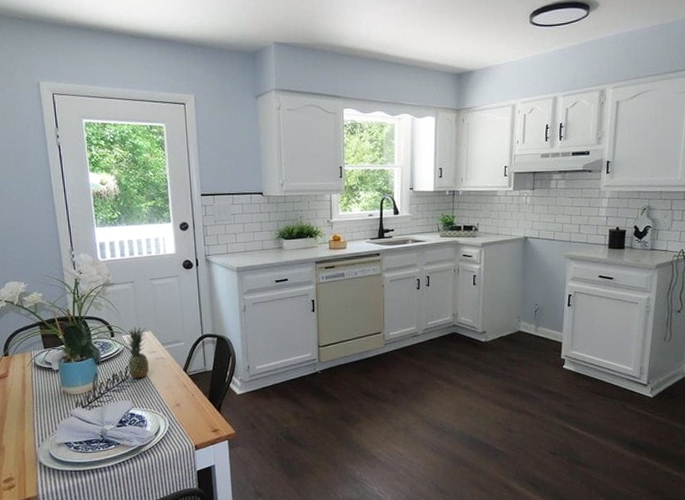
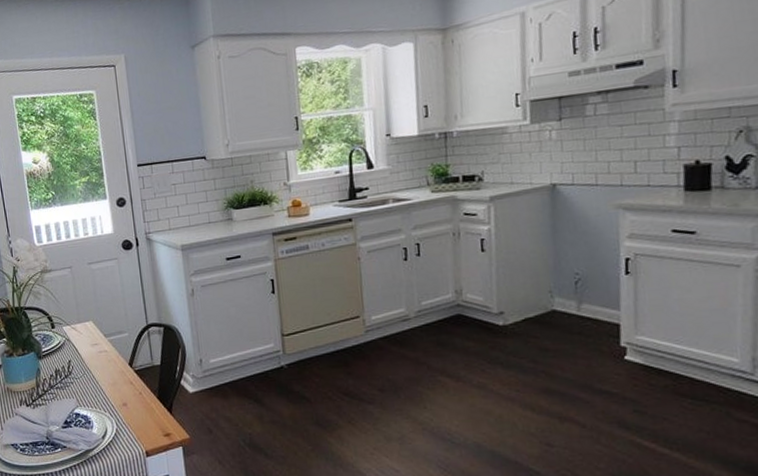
fruit: present [126,326,149,379] -> none [67,315,92,375]

